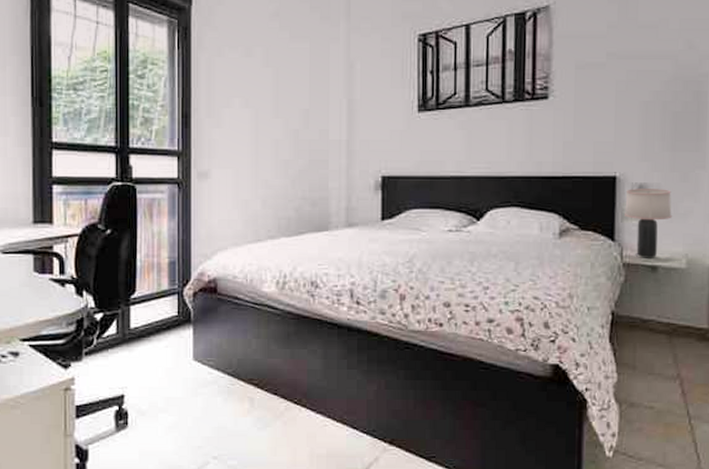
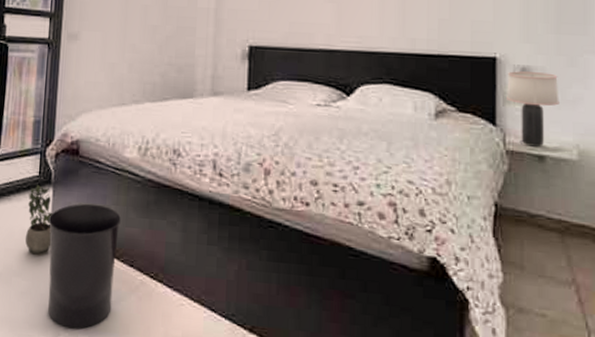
potted plant: none [168,324,195,391] -> present [25,185,52,255]
waste bin: none [190,339,264,456] -> present [48,203,122,329]

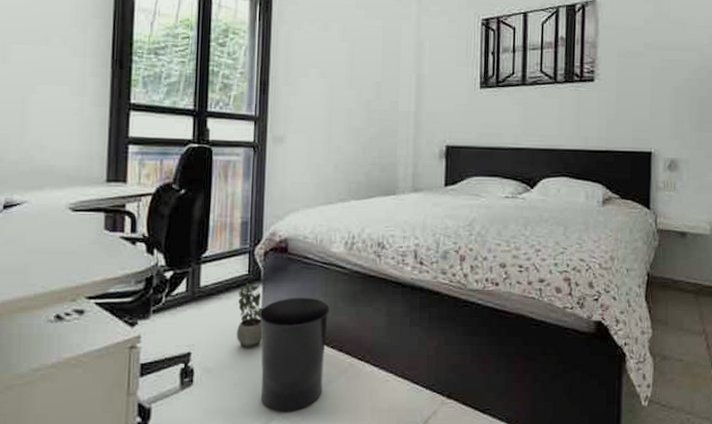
table lamp: present [507,71,559,147] -> none [659,163,698,225]

